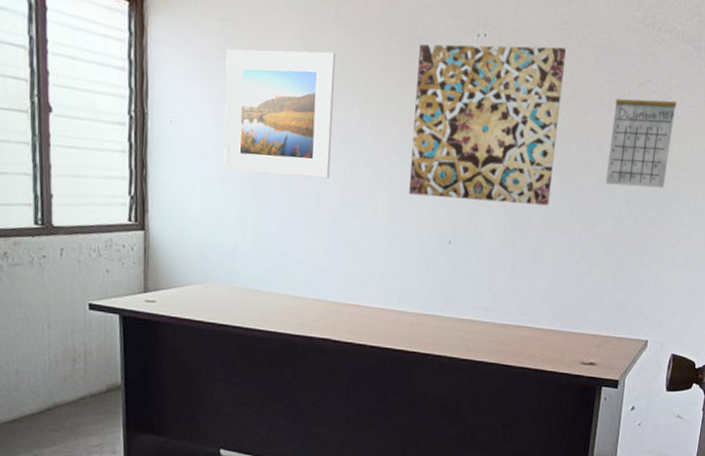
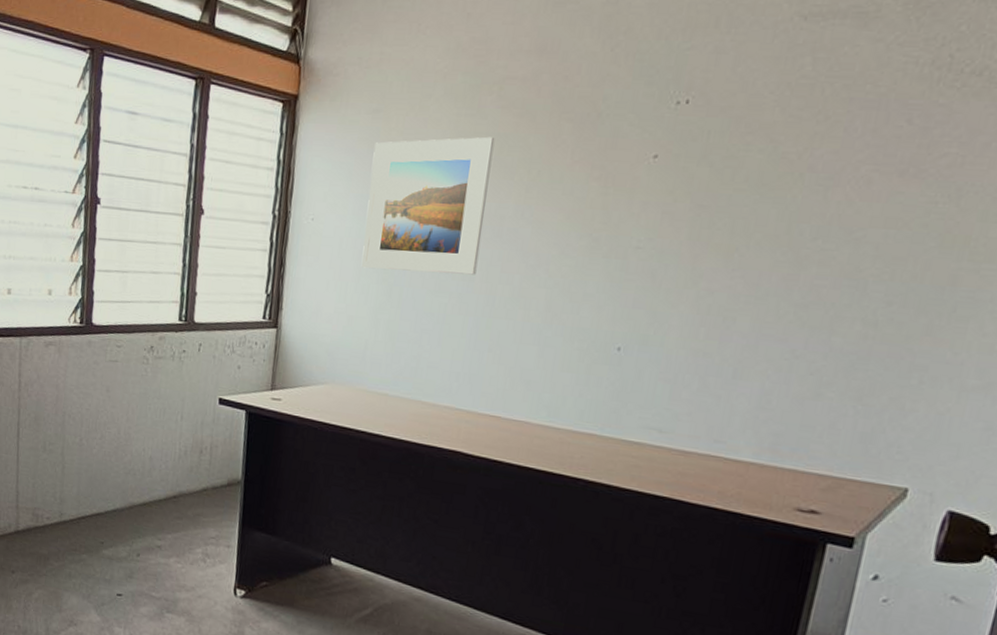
wall art: present [409,44,567,206] -> none [571,108,806,307]
calendar: present [605,81,677,189] -> none [853,142,984,285]

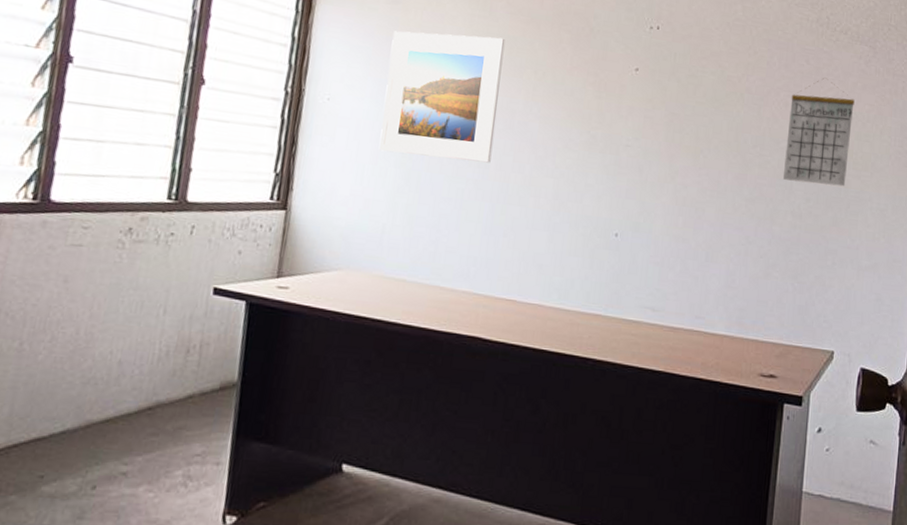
calendar: none [853,142,984,285] -> present [782,78,855,187]

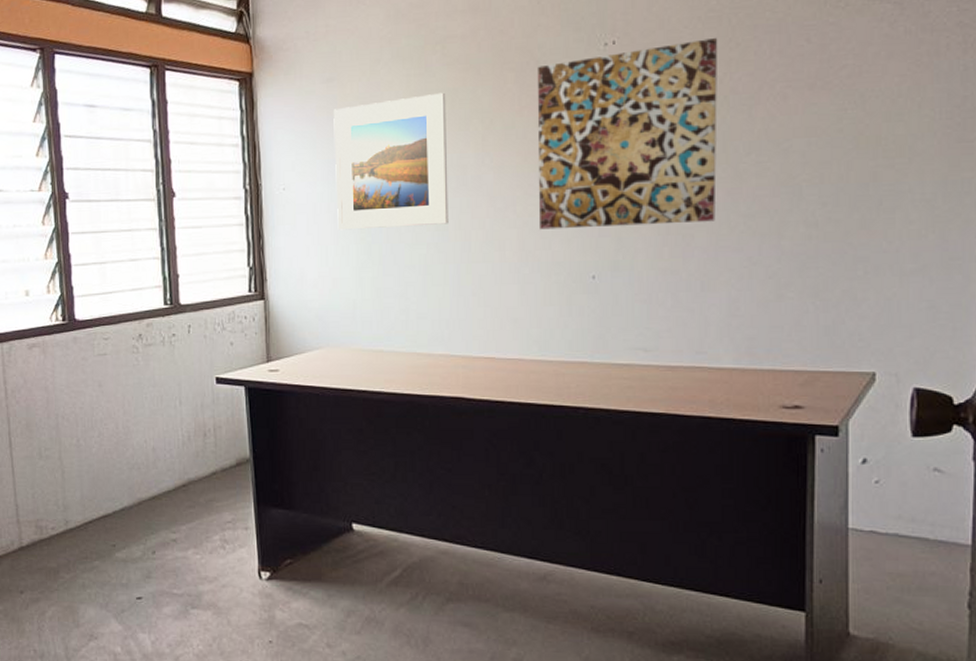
wall art: none [574,33,741,200] -> present [537,38,718,230]
calendar: present [782,78,855,187] -> none [788,56,878,186]

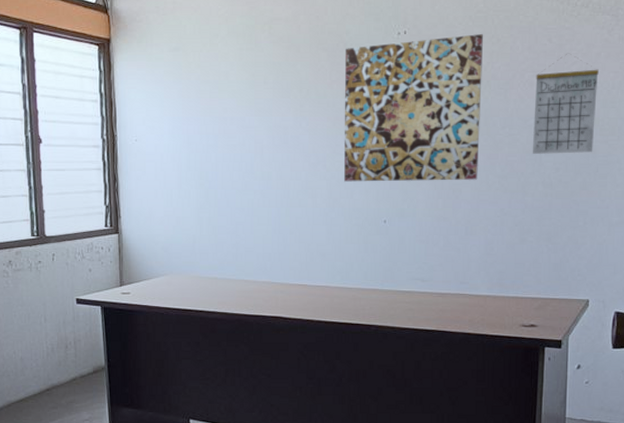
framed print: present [333,92,449,230] -> none [179,65,272,177]
calendar: none [788,56,878,186] -> present [532,54,599,154]

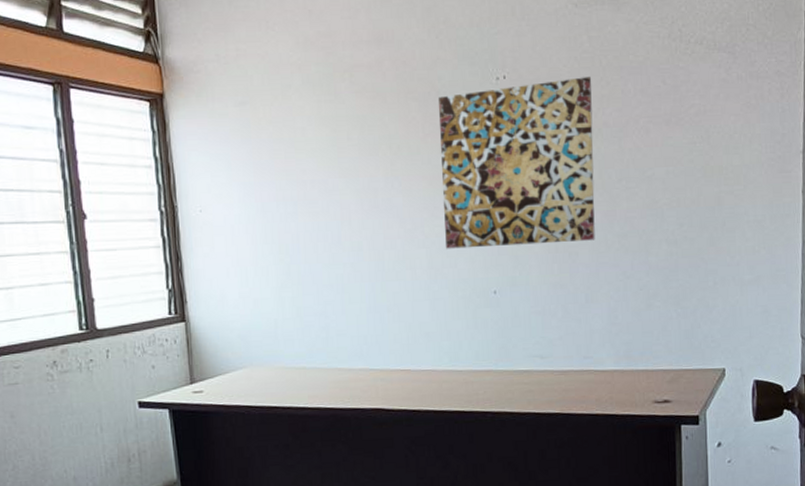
calendar: present [532,54,599,154] -> none [651,96,719,209]

